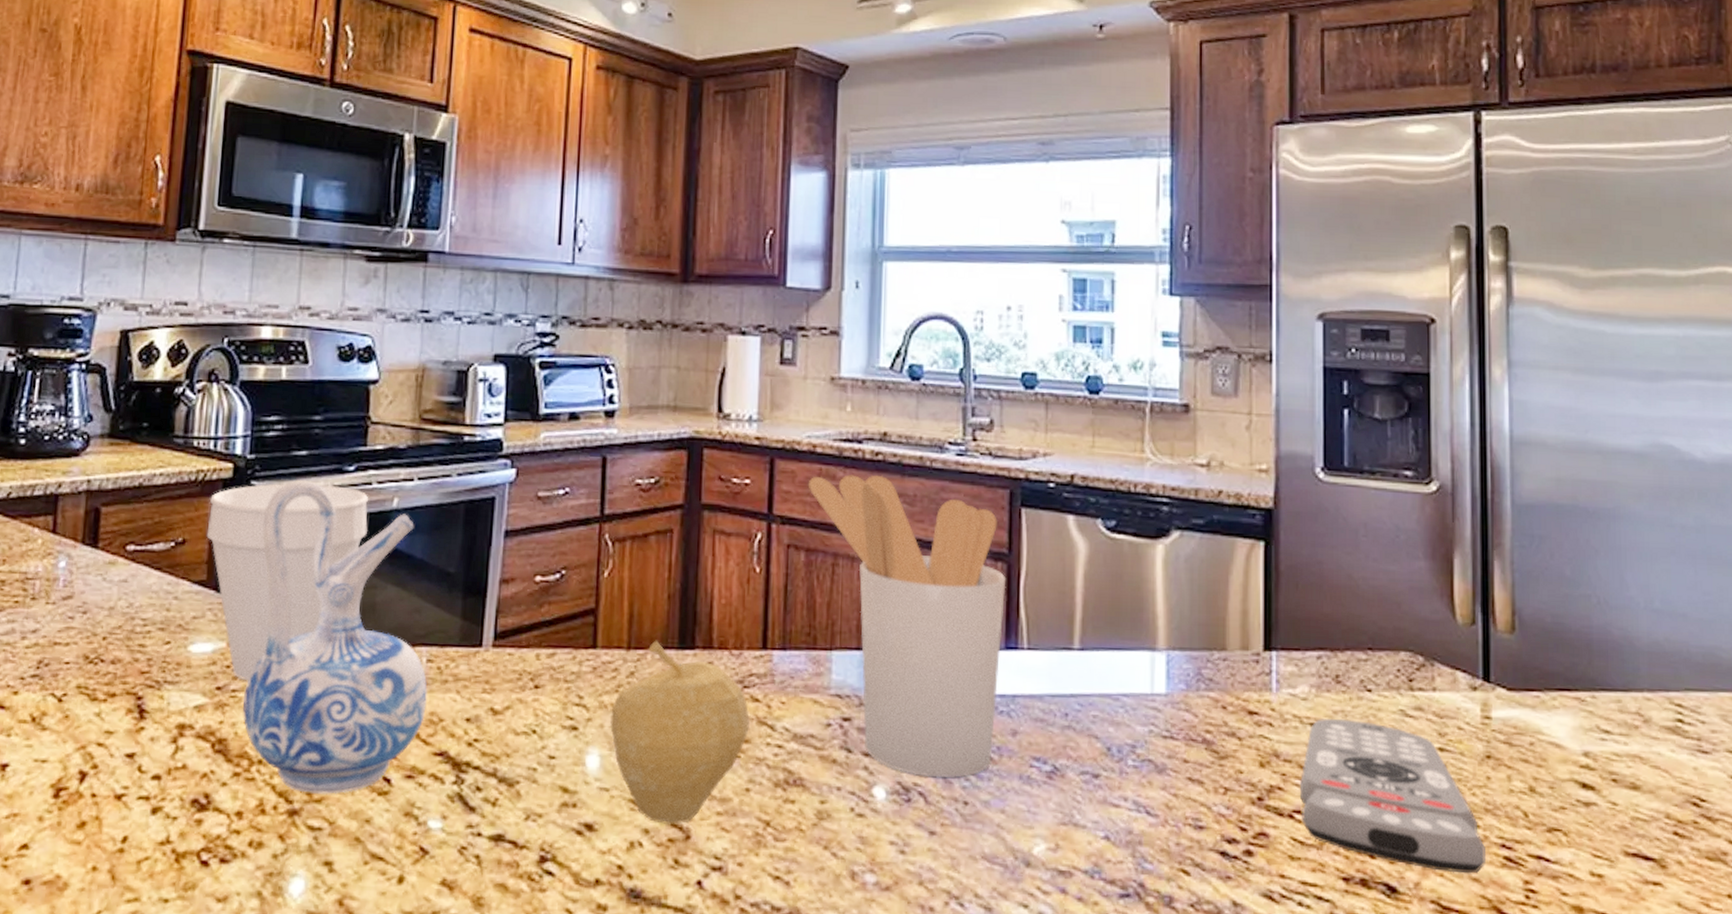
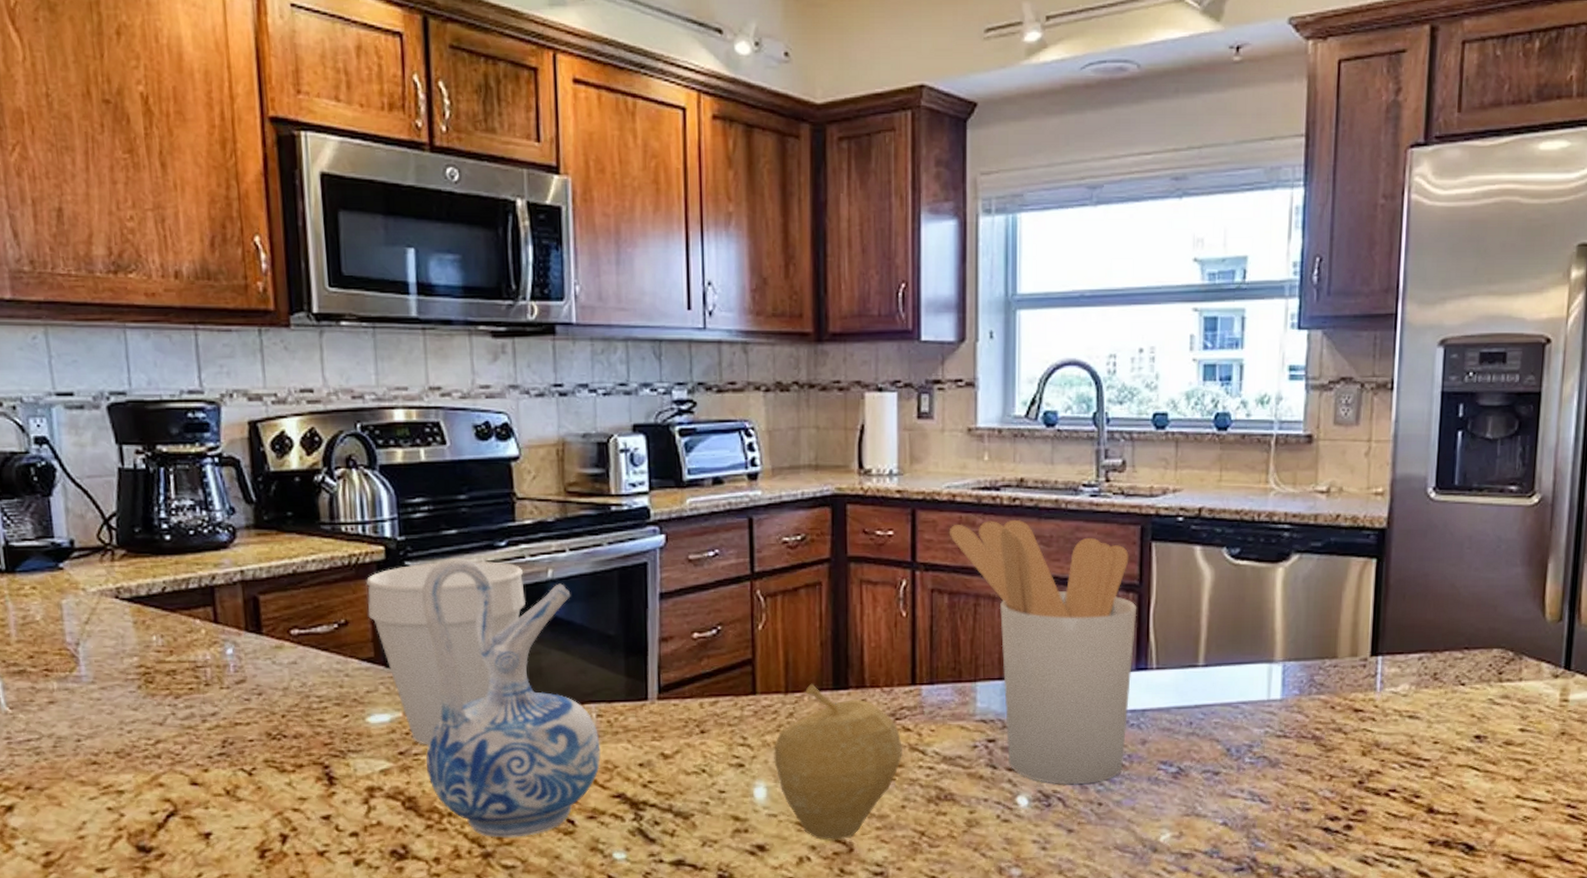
remote control: present [1299,718,1486,874] -> none [1395,710,1553,831]

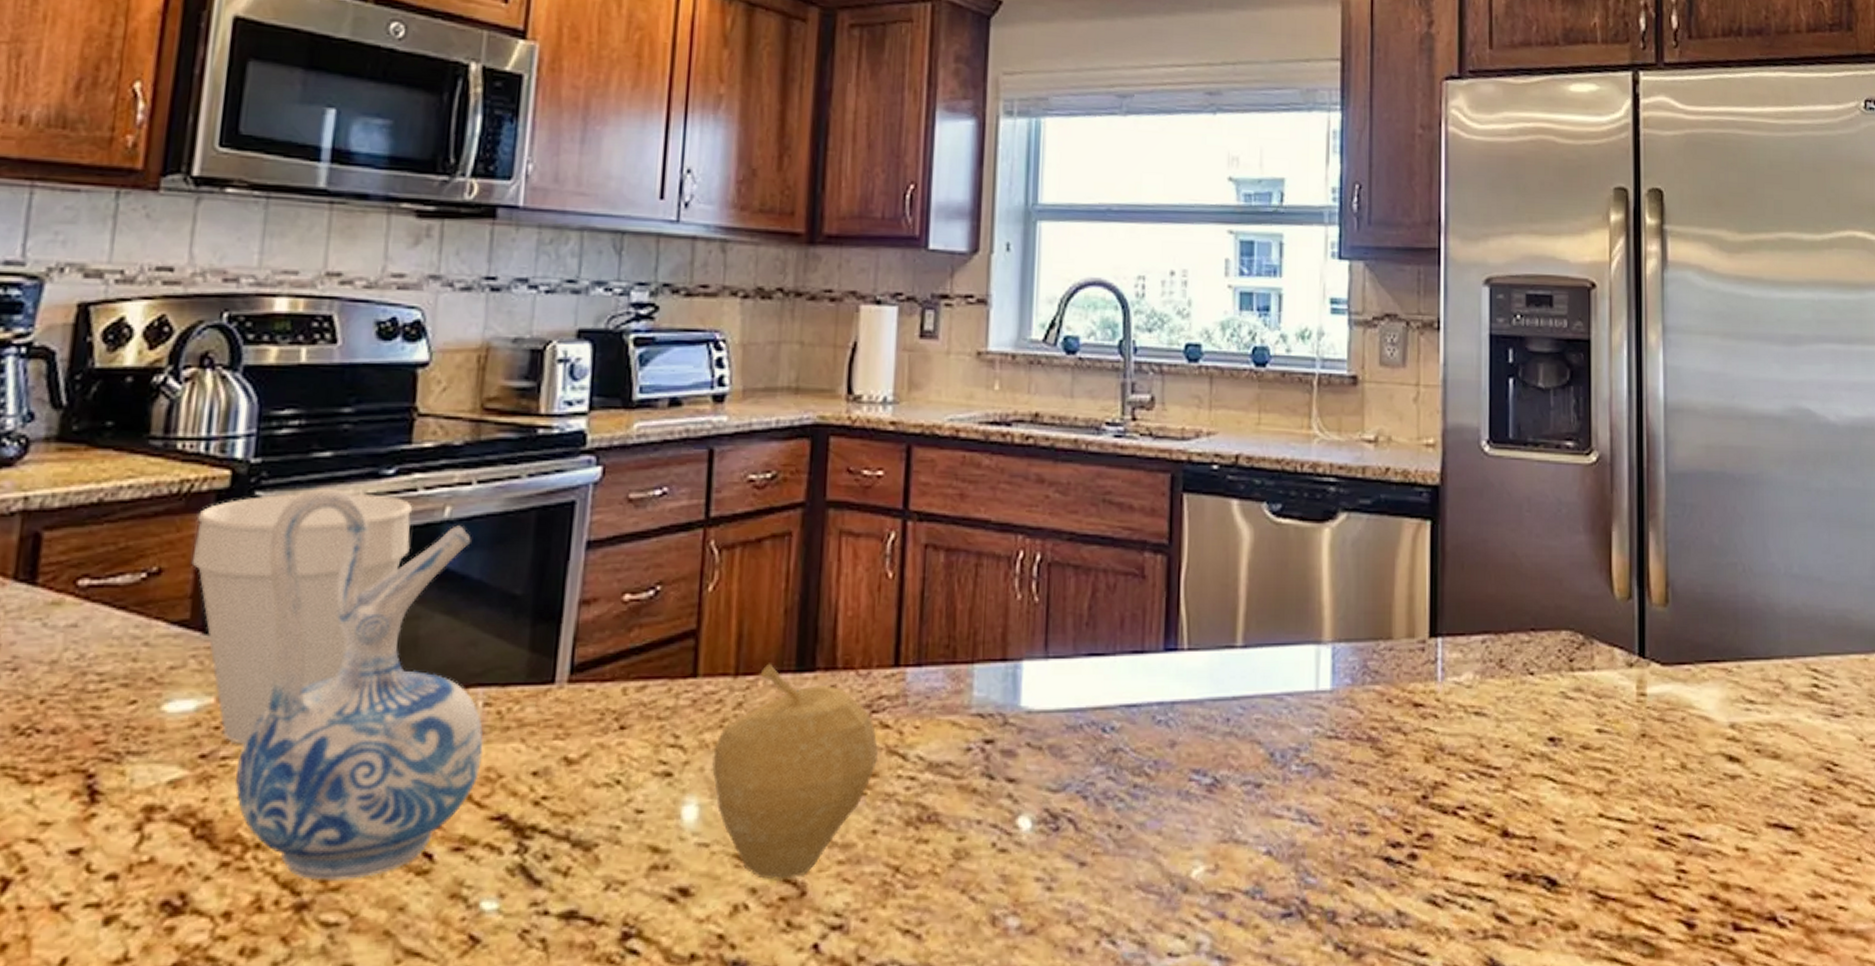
utensil holder: present [949,519,1137,785] -> none [949,461,1166,801]

